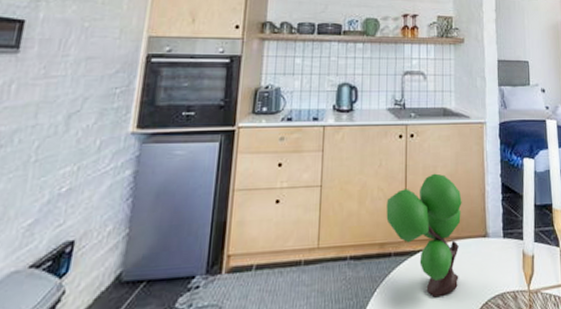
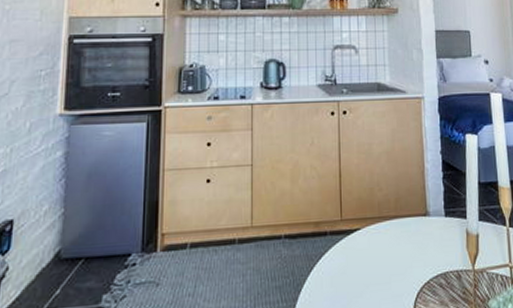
plant: present [386,173,462,298] -> none [320,151,400,277]

